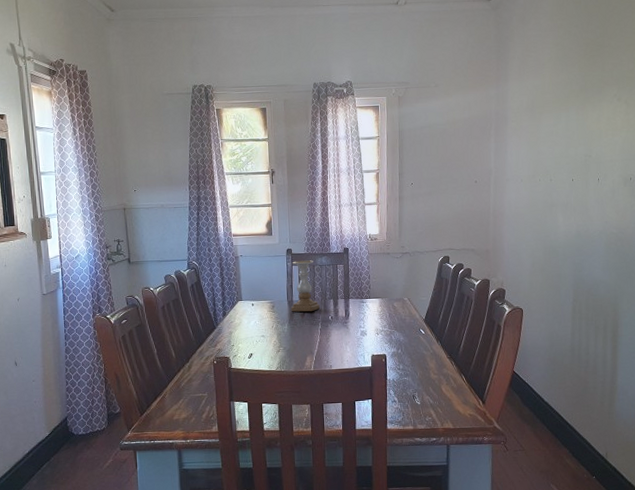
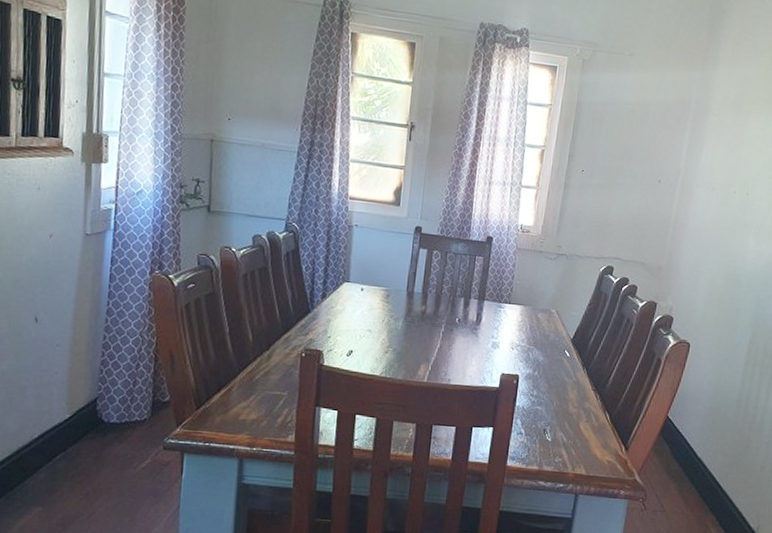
candle holder: present [291,260,320,312] -> none [409,243,447,309]

